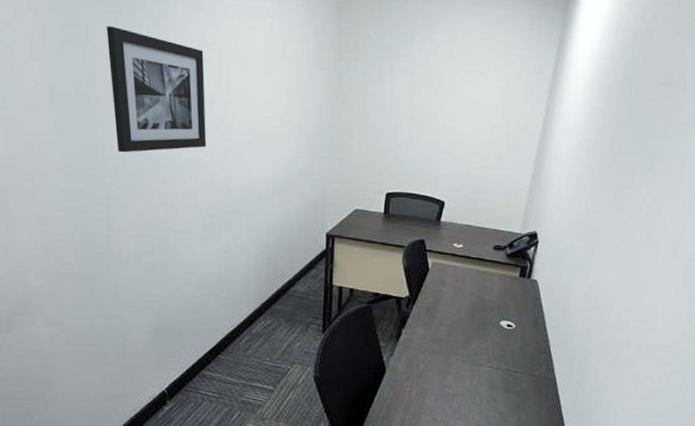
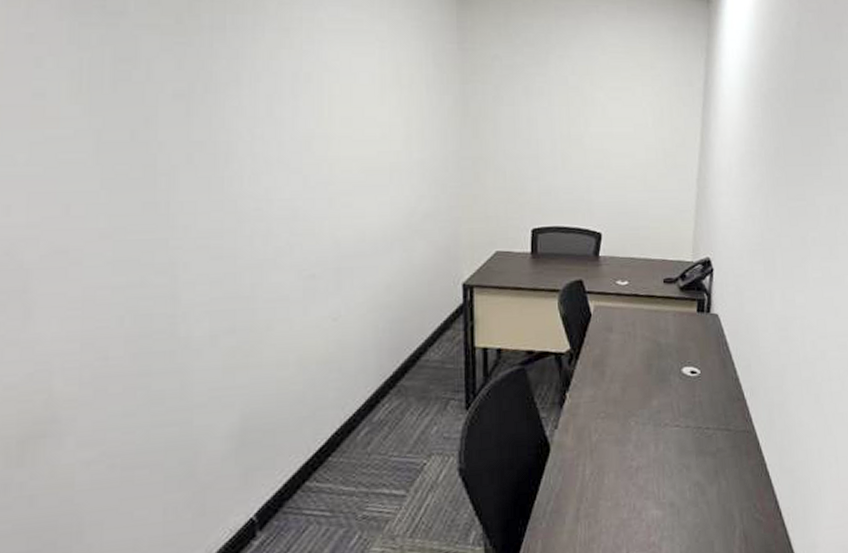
wall art: present [106,25,207,153] -> none [173,59,306,208]

